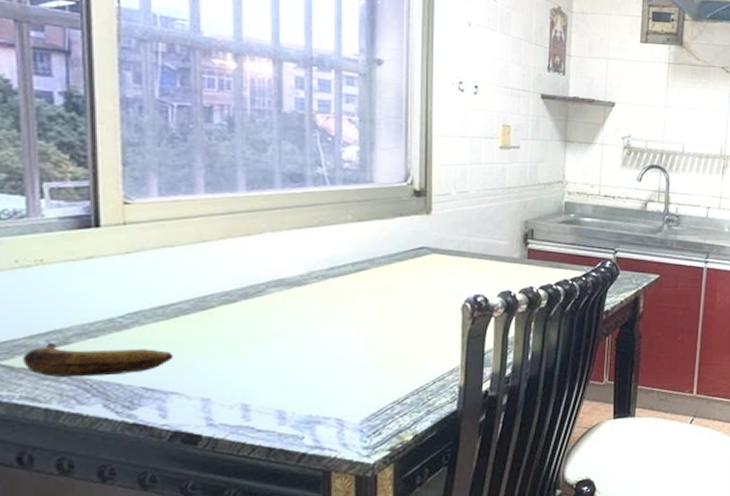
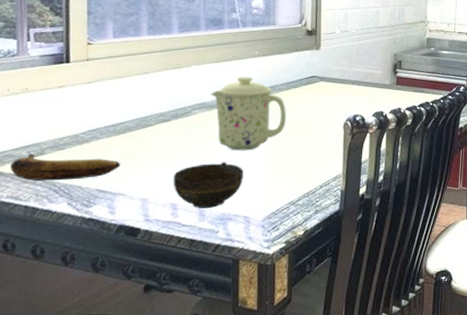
cup: none [243,352,335,410] -> present [173,162,243,208]
mug: none [290,247,388,339] -> present [211,77,286,151]

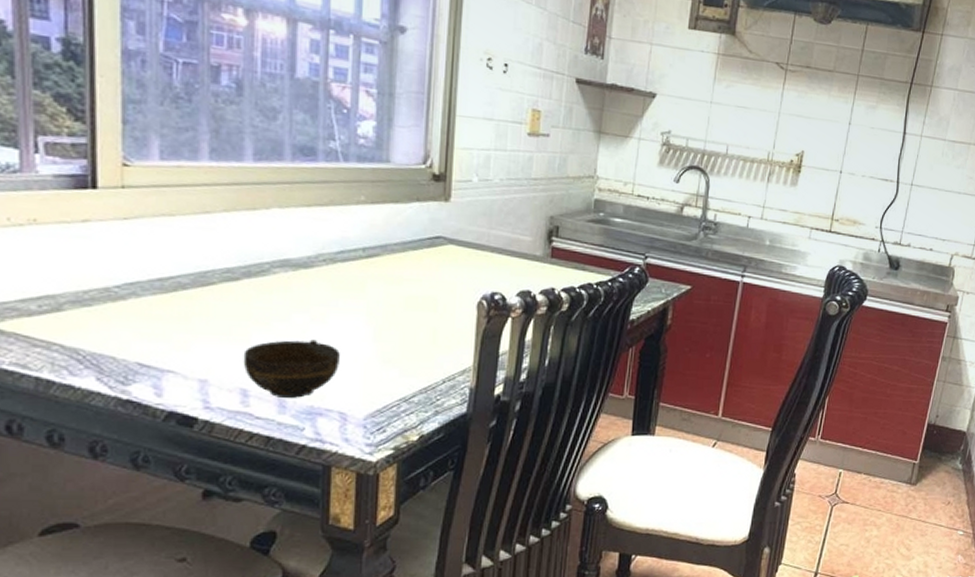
banana: present [10,154,121,181] -> none [14,308,171,348]
mug: present [211,77,286,151] -> none [297,228,400,328]

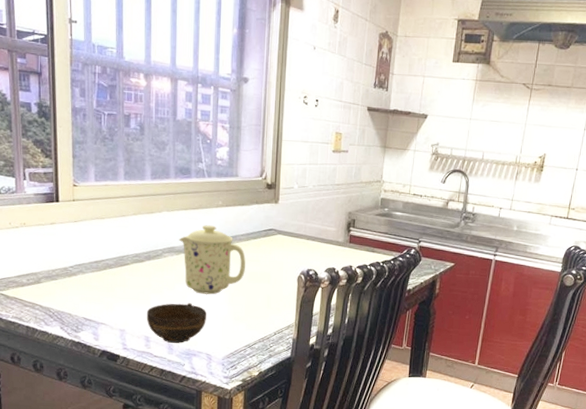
mug: none [297,228,400,328] -> present [179,225,246,295]

